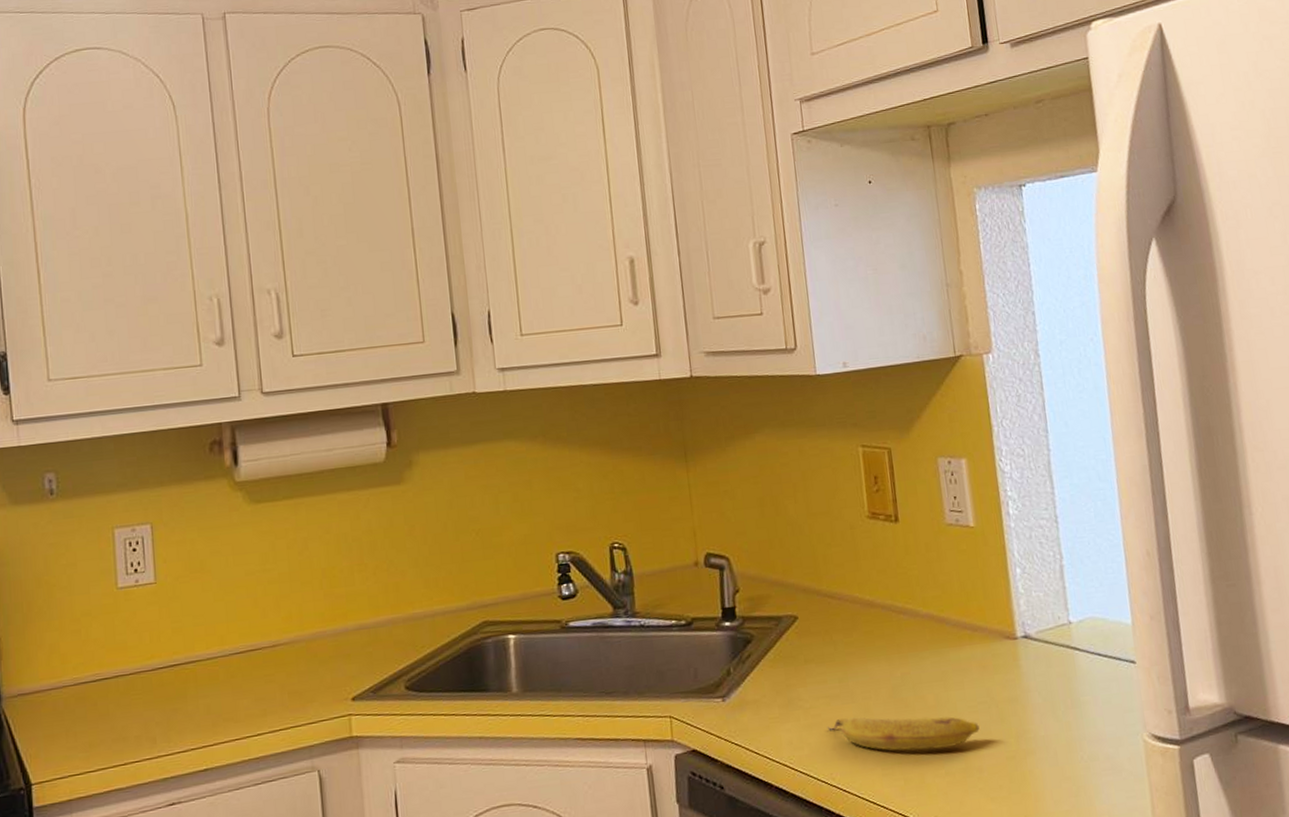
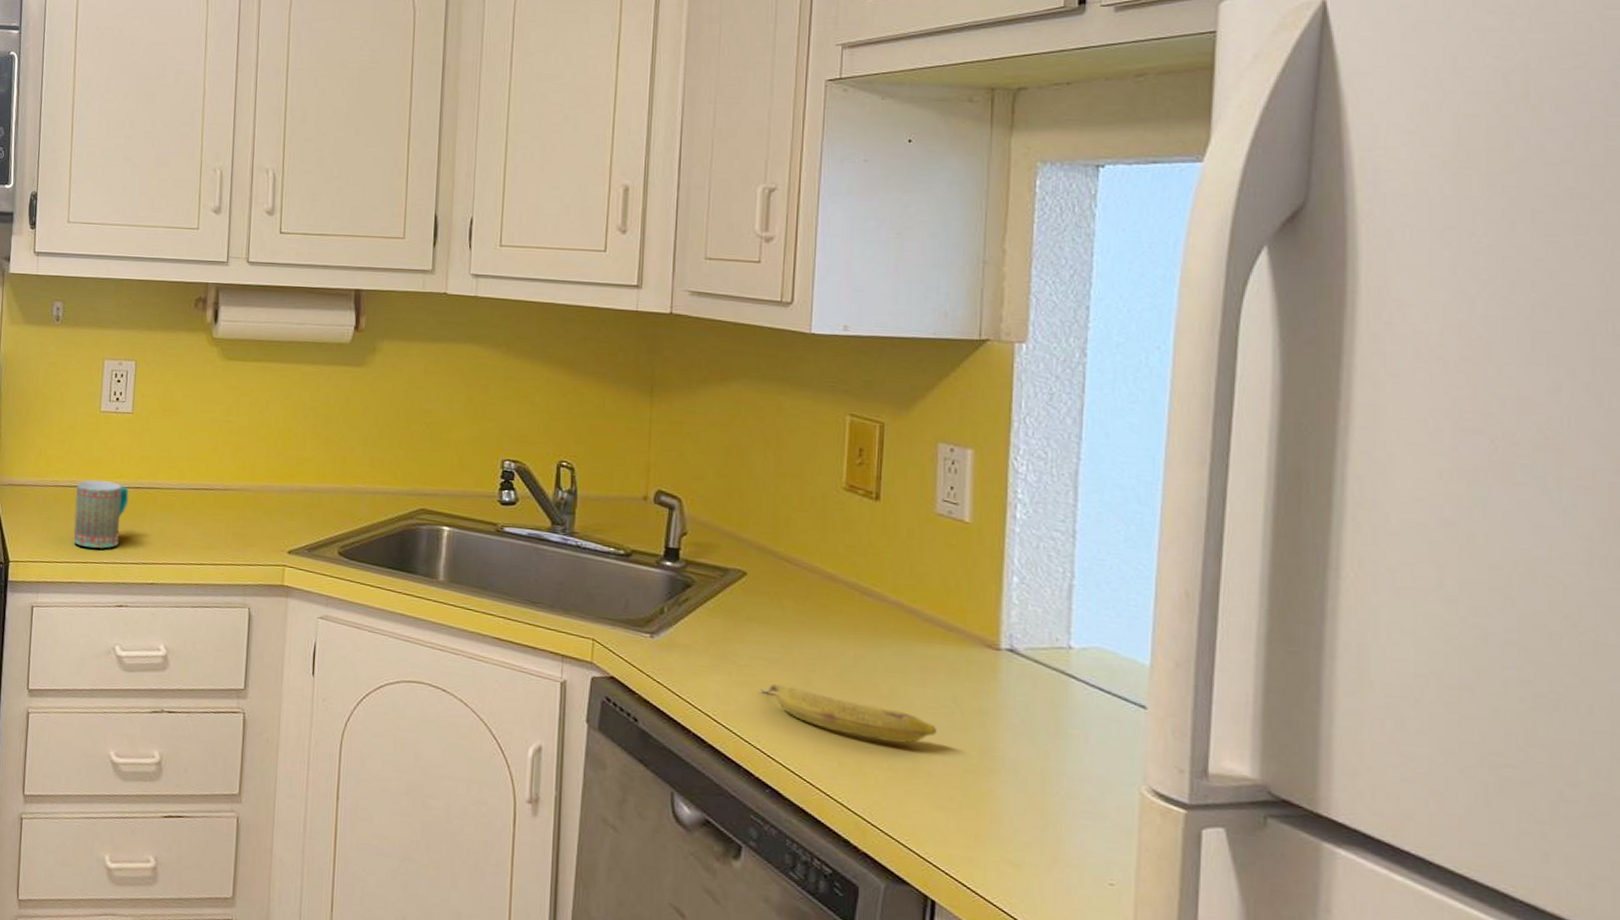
mug: none [101,665,165,747] -> present [73,480,129,549]

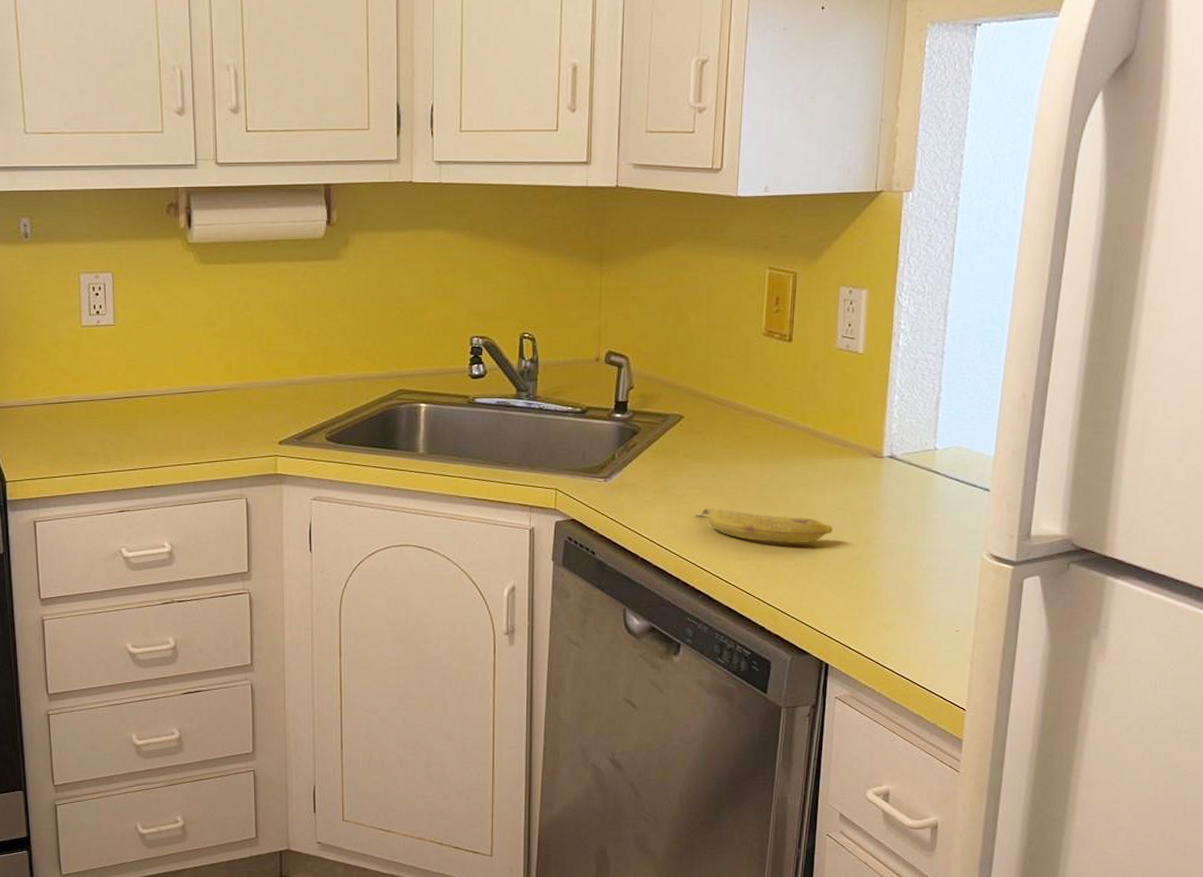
mug: present [73,480,129,549] -> none [65,394,120,459]

